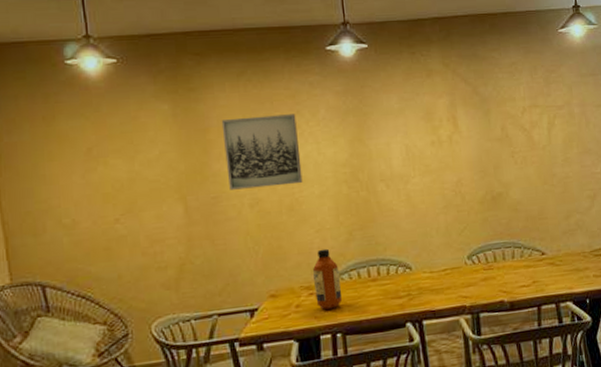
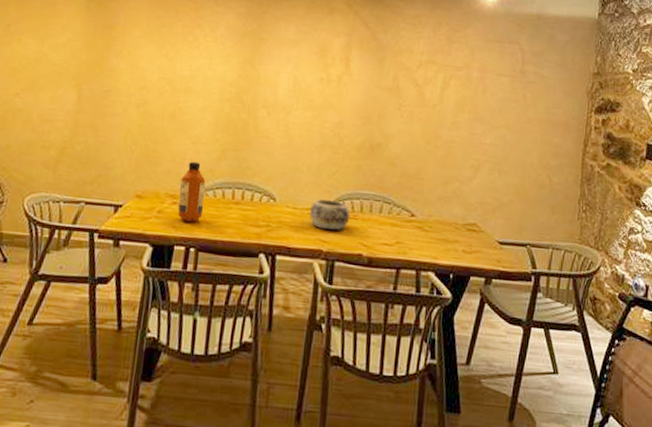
wall art: present [221,114,303,190] -> none [121,20,196,94]
decorative bowl: none [446,255,486,287] -> present [309,198,350,231]

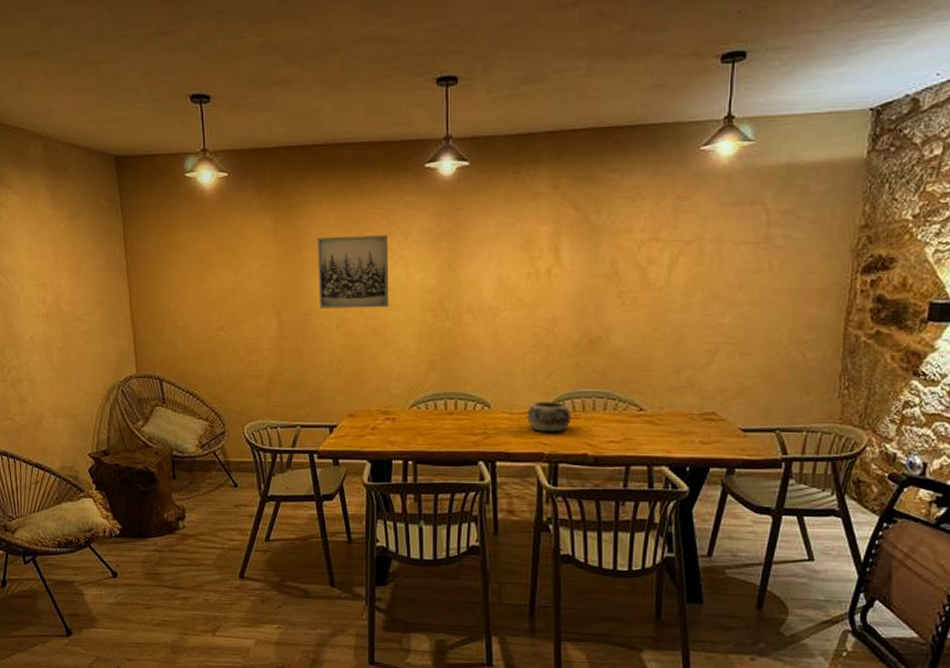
wall art: none [121,20,196,94] -> present [317,235,389,308]
bottle: present [178,161,206,222] -> none [391,376,417,436]

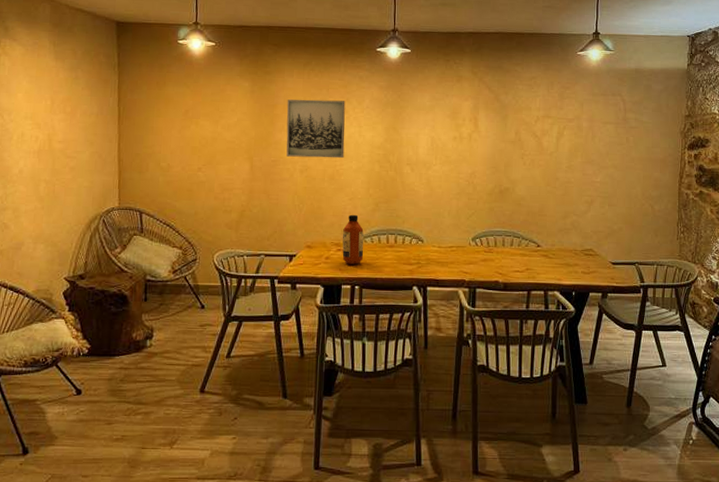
bottle: none [391,376,417,436] -> present [342,214,364,265]
decorative bowl: present [527,400,572,433] -> none [452,237,487,264]

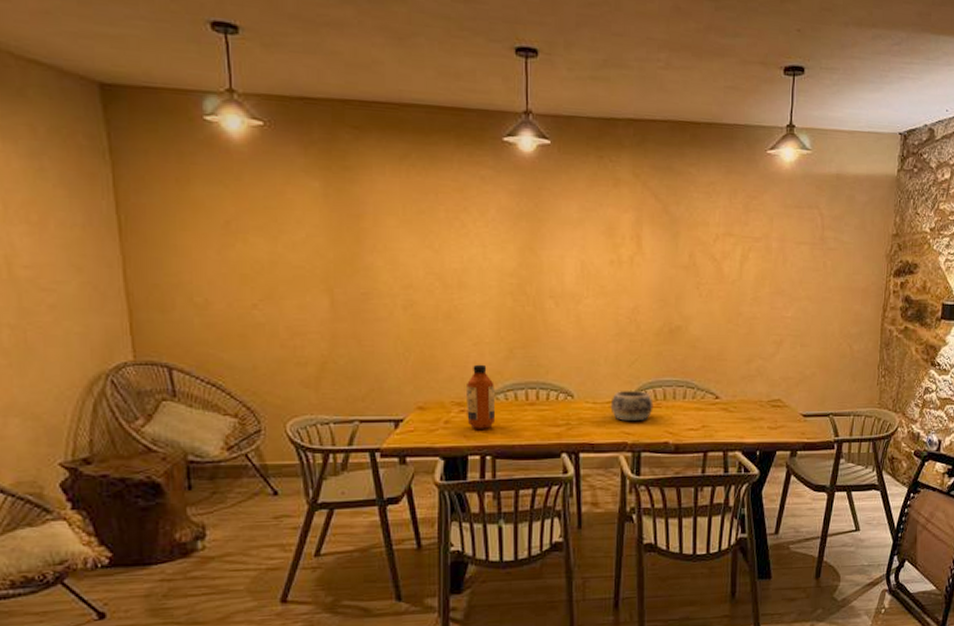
wall art: present [286,99,345,159] -> none [378,207,464,290]
decorative bowl: none [452,237,487,264] -> present [610,390,654,422]

